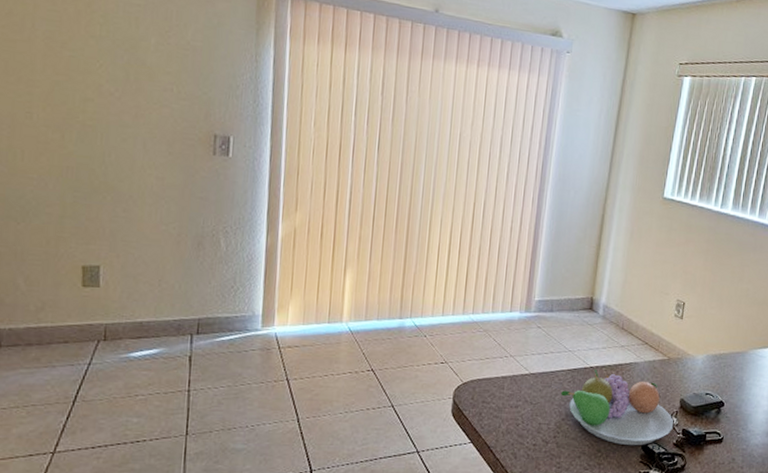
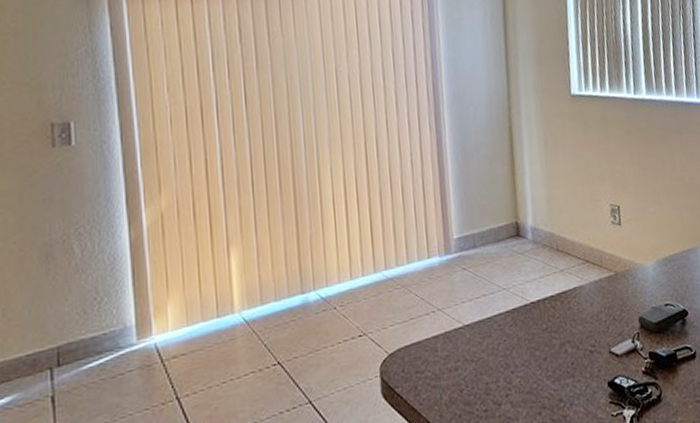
fruit bowl: present [561,369,674,446] -> none [504,304,639,388]

